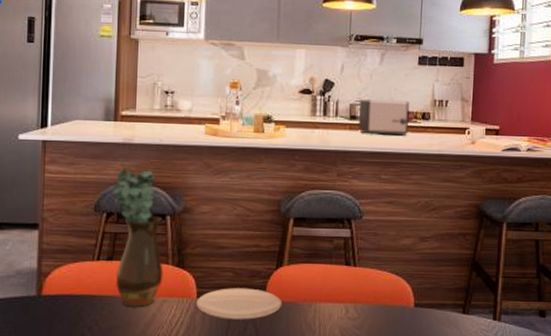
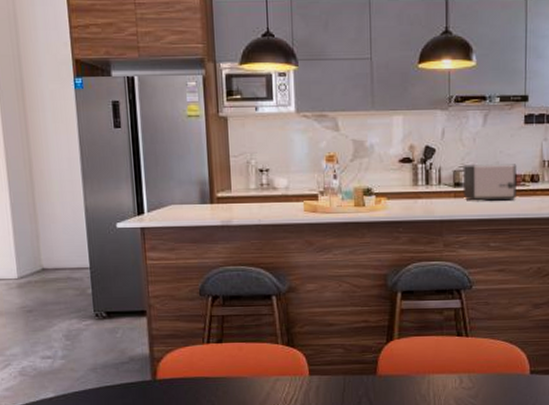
vase: present [111,163,163,308] -> none [214,246,274,388]
plate: present [196,288,282,320] -> none [309,363,395,395]

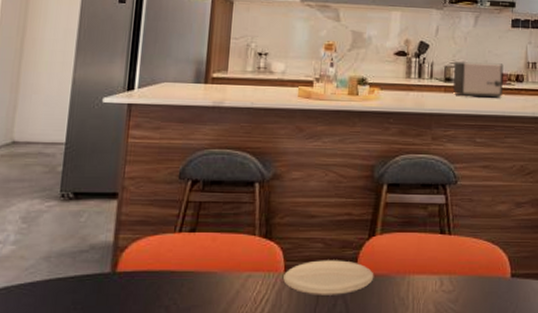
plate: none [309,363,395,395] -> present [283,260,374,295]

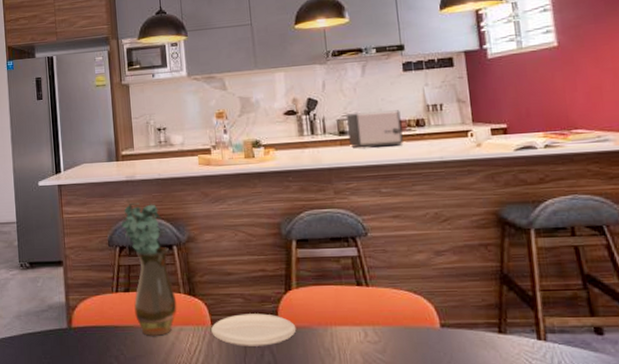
vase: none [197,127,250,284] -> present [121,199,177,337]

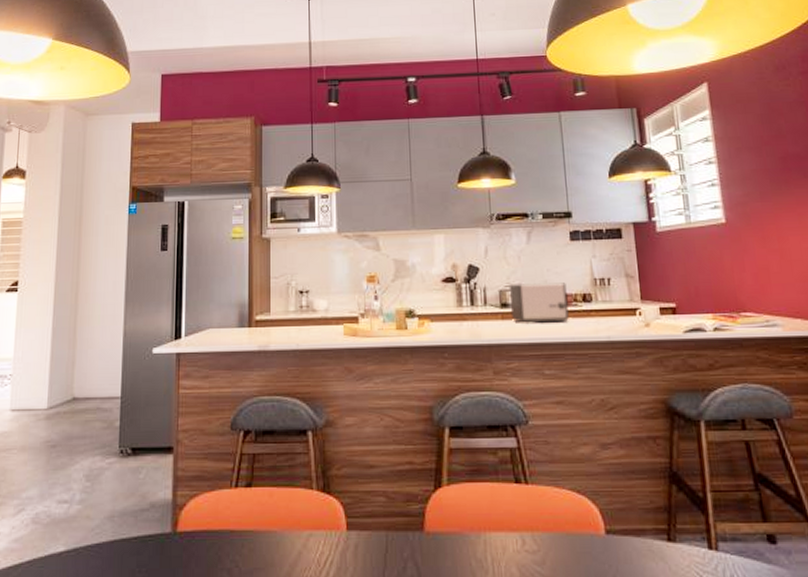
vase: present [121,199,177,337] -> none [248,373,308,545]
plate: present [211,313,297,346] -> none [346,516,446,557]

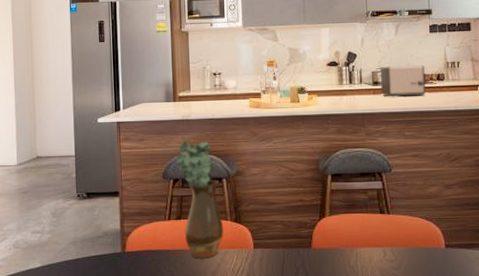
vase: none [248,373,308,545] -> present [175,136,224,259]

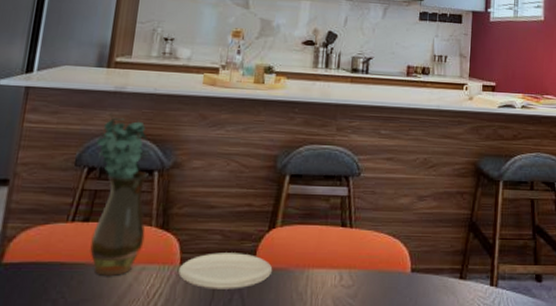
plate: none [254,238,327,266] -> present [178,252,273,289]
toaster: present [380,65,426,98] -> none [359,52,410,90]

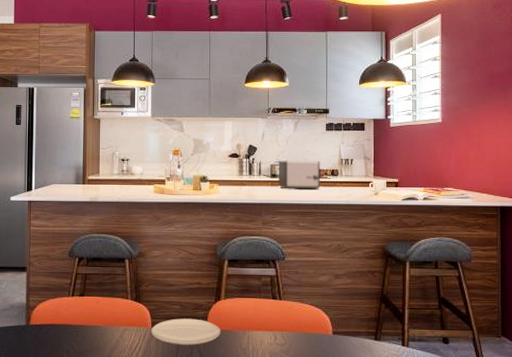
vase: present [90,113,149,277] -> none [82,217,124,335]
toaster: none [359,52,410,90] -> present [278,160,320,190]

